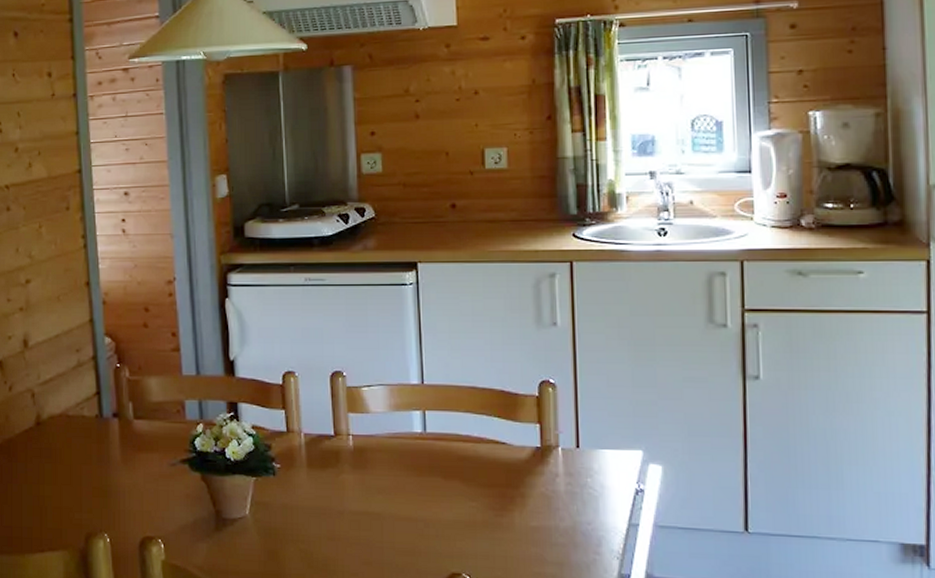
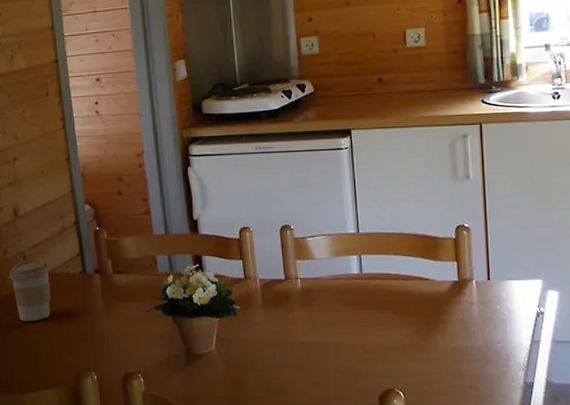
coffee cup: none [15,397,62,470] -> present [9,259,51,321]

